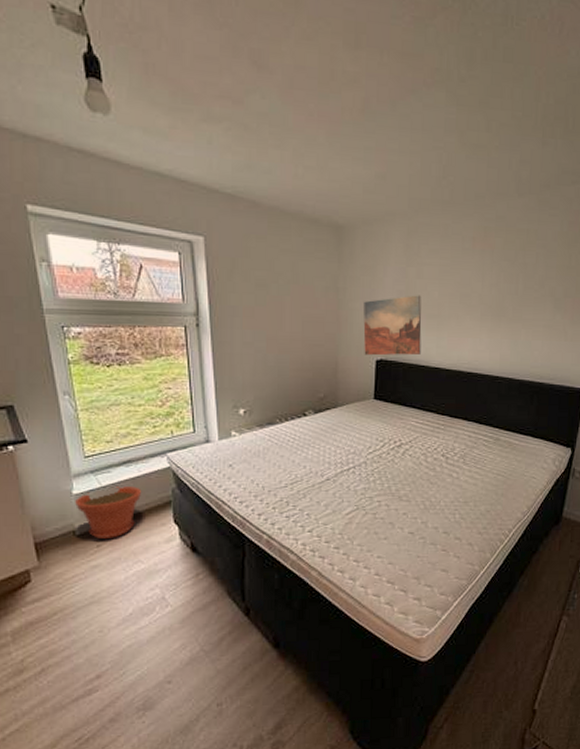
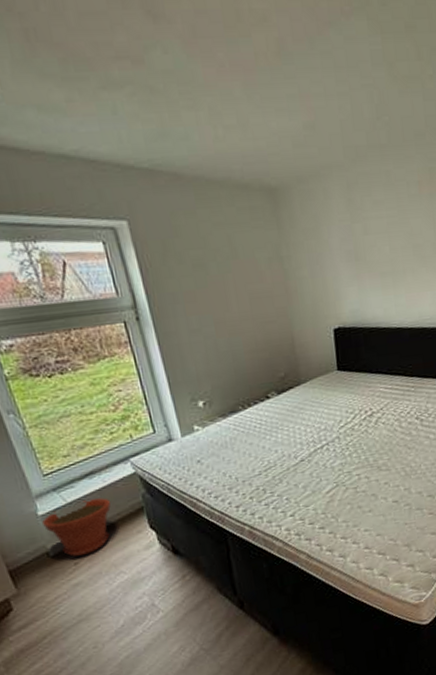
wall art: present [363,295,422,356] -> none [312,252,380,326]

